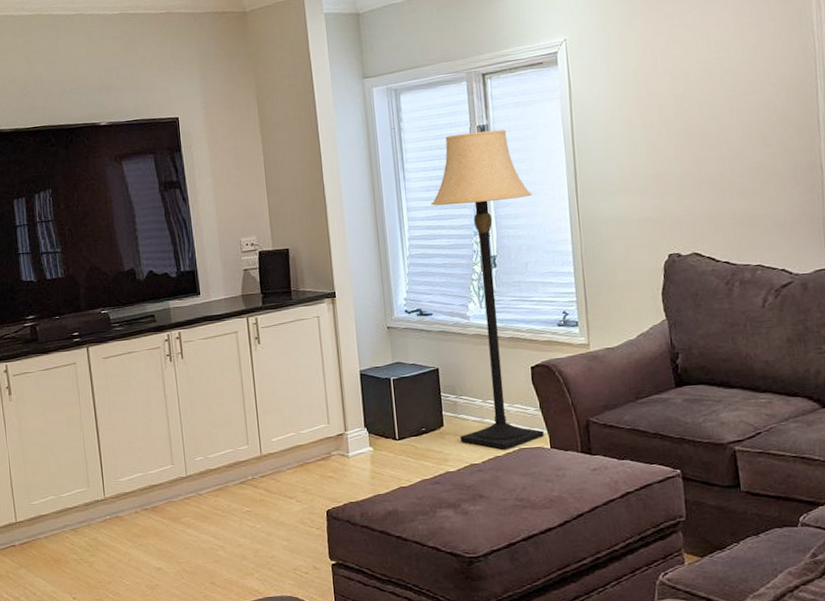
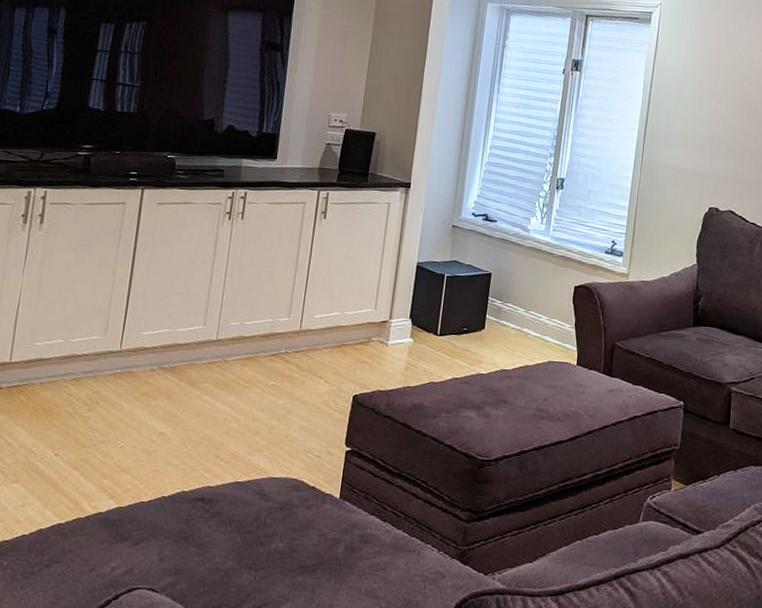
lamp: present [431,129,544,449] -> none [497,62,607,360]

